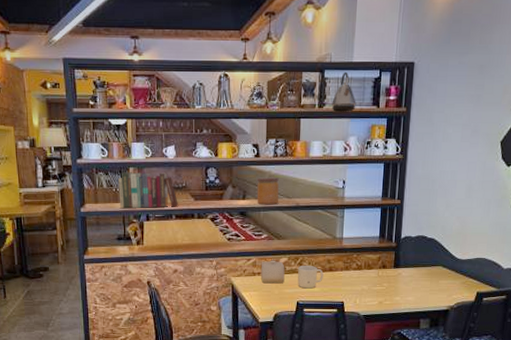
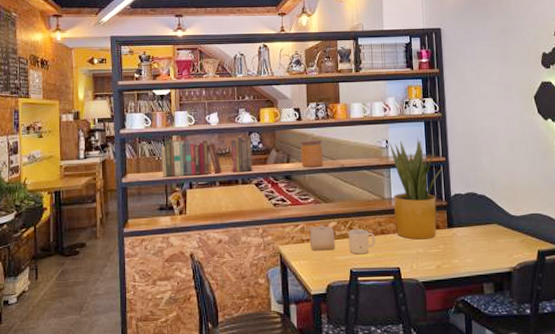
books: none [188,171,209,207] -> present [231,136,253,173]
kettle: present [332,71,356,112] -> none [367,38,391,75]
planter: none [343,179,397,277] -> present [389,137,443,240]

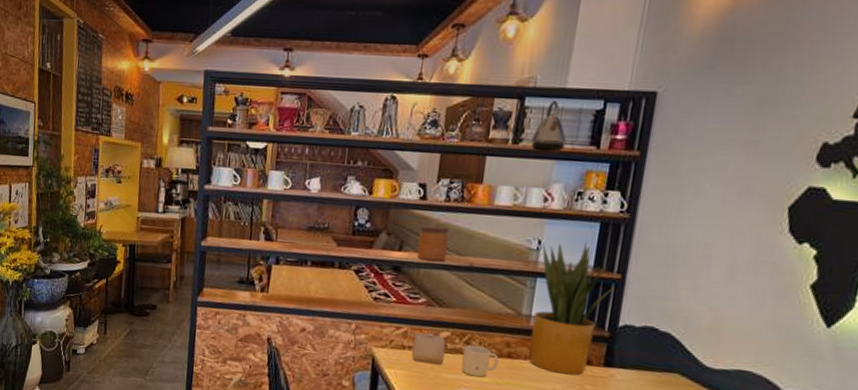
books: present [161,139,222,178] -> none [247,204,317,252]
books: present [231,136,253,173] -> none [328,210,358,255]
kettle: none [367,38,391,75] -> present [531,100,567,152]

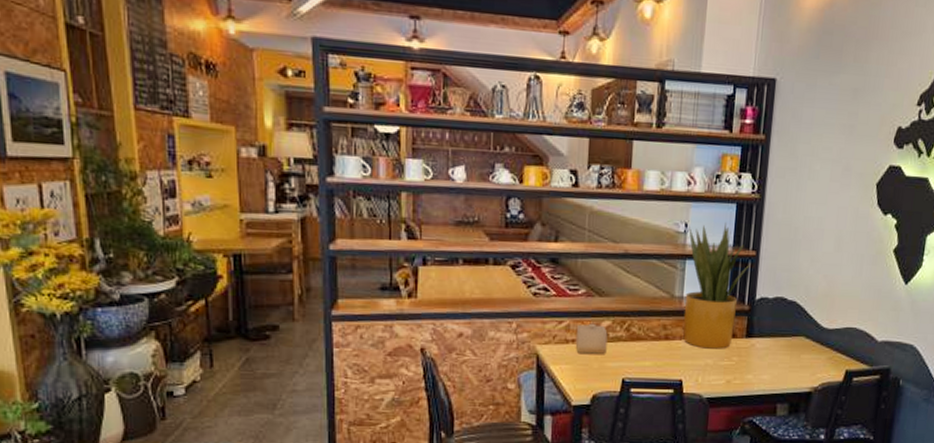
jar: present [416,225,449,262] -> none [573,214,603,251]
mug: present [461,344,499,378] -> none [624,331,657,362]
kettle: present [531,100,567,152] -> none [673,84,704,136]

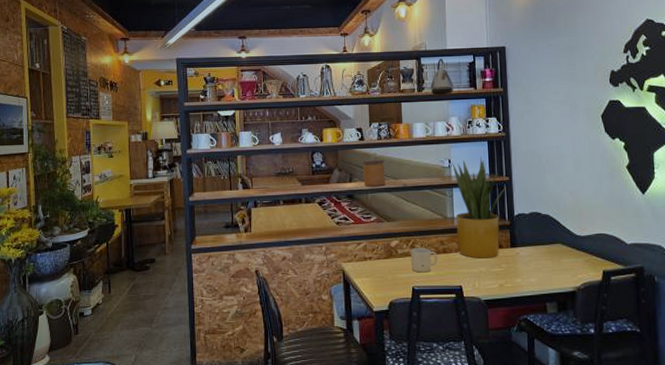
jar: none [573,214,603,251] -> present [363,159,385,187]
sugar bowl: present [575,323,608,354] -> none [371,243,397,268]
mug: none [624,331,657,362] -> present [411,247,438,273]
kettle: none [673,84,704,136] -> present [430,58,454,95]

